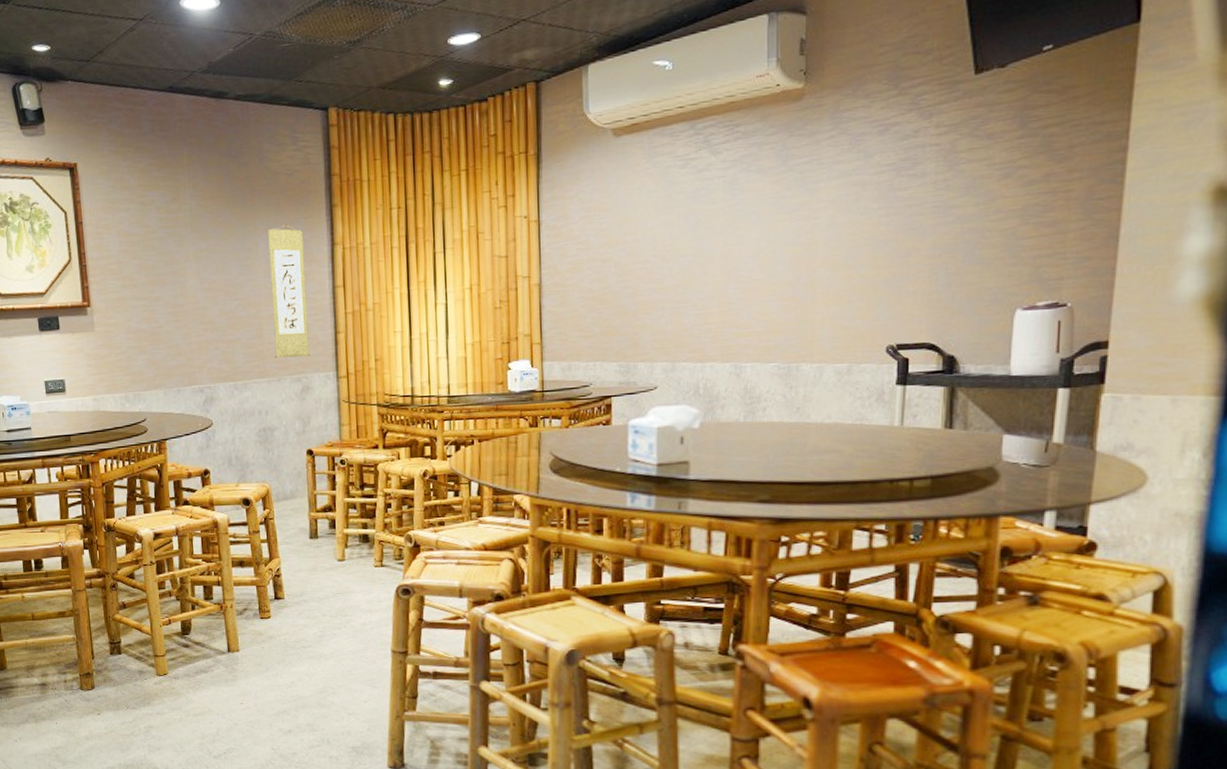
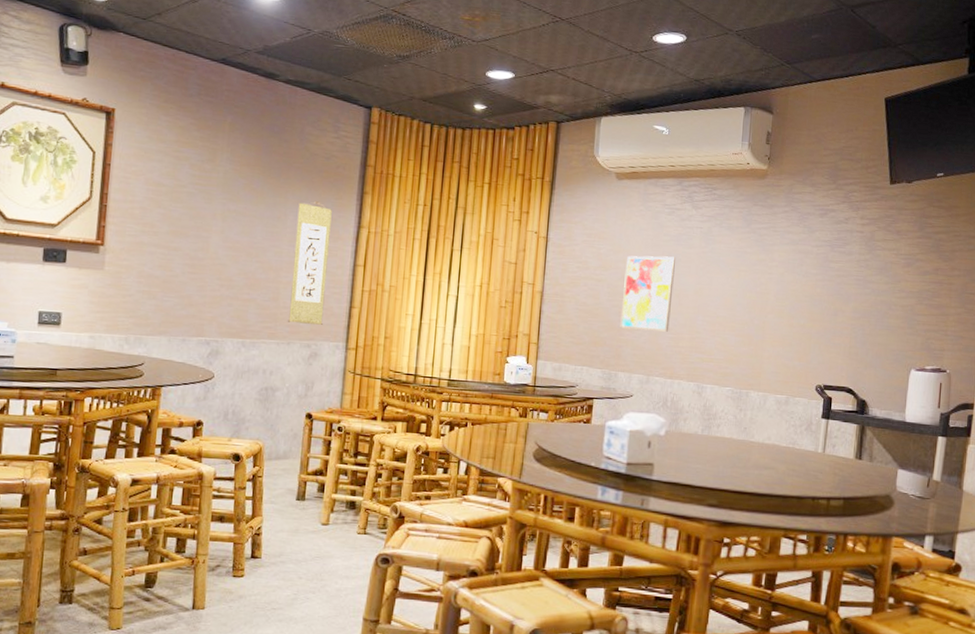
wall art: none [634,218,695,312] -> present [620,255,675,332]

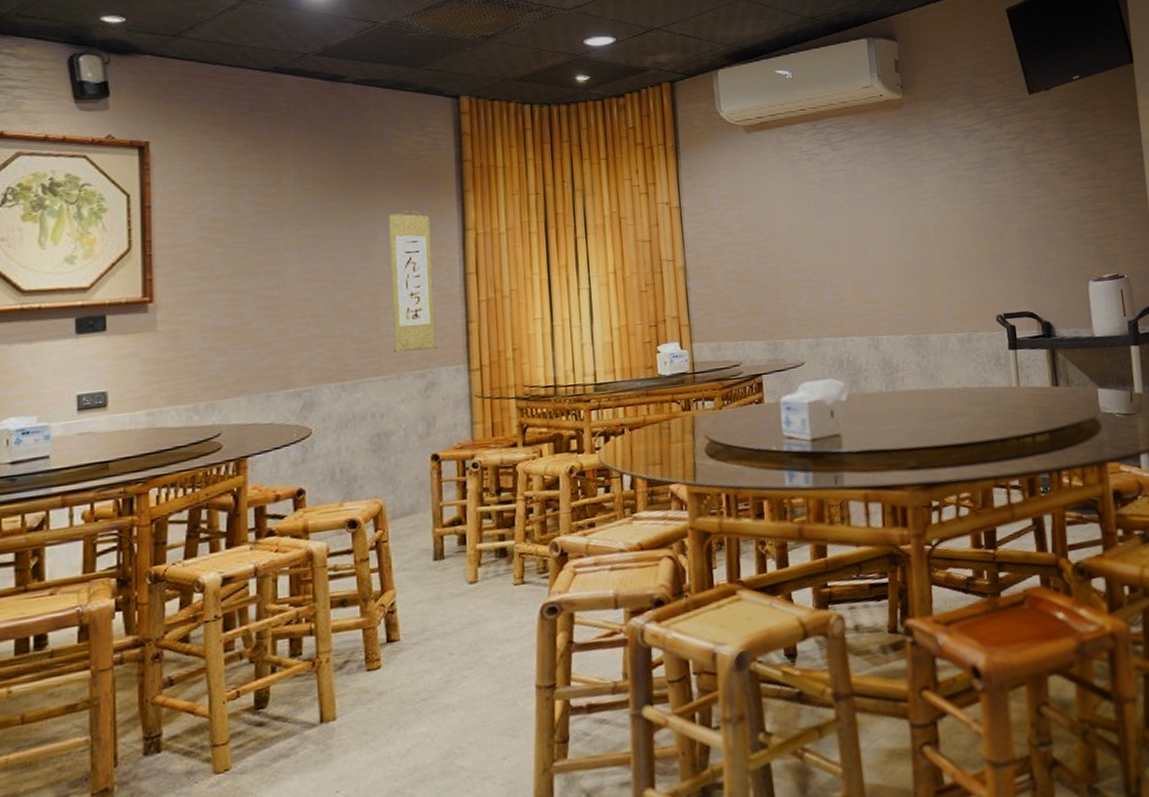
wall art: present [620,255,675,332] -> none [771,205,831,292]

